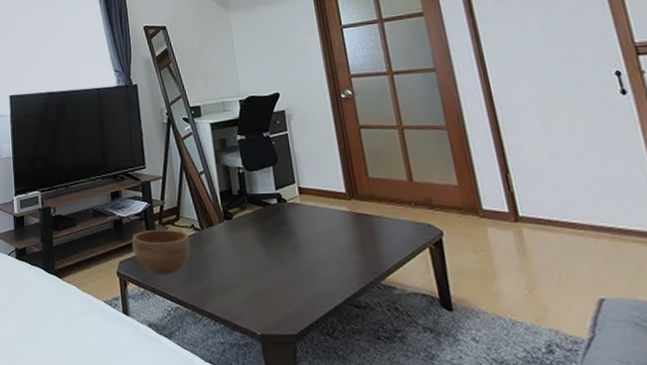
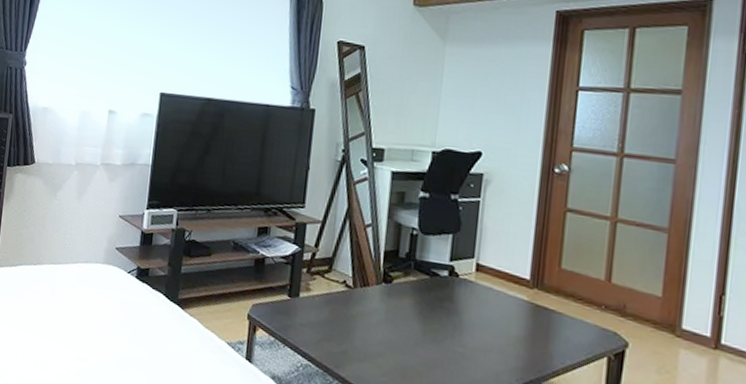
bowl: present [132,229,191,275] -> none [271,276,339,330]

